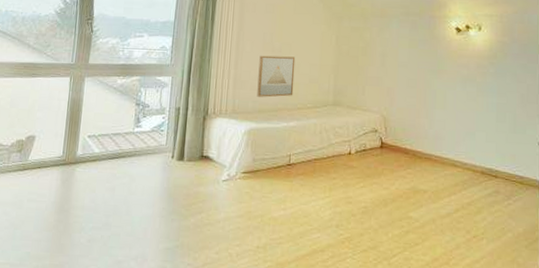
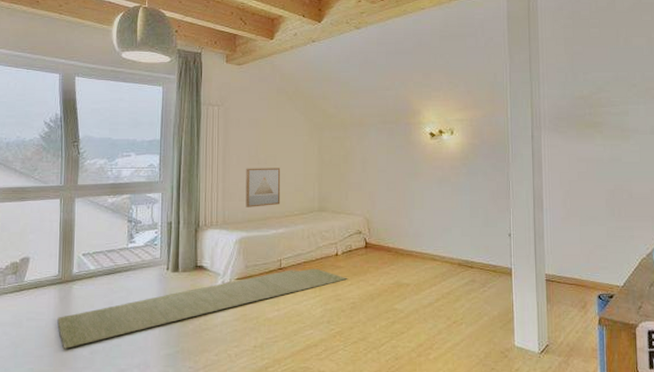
rug: none [57,165,361,234] -> present [57,268,348,349]

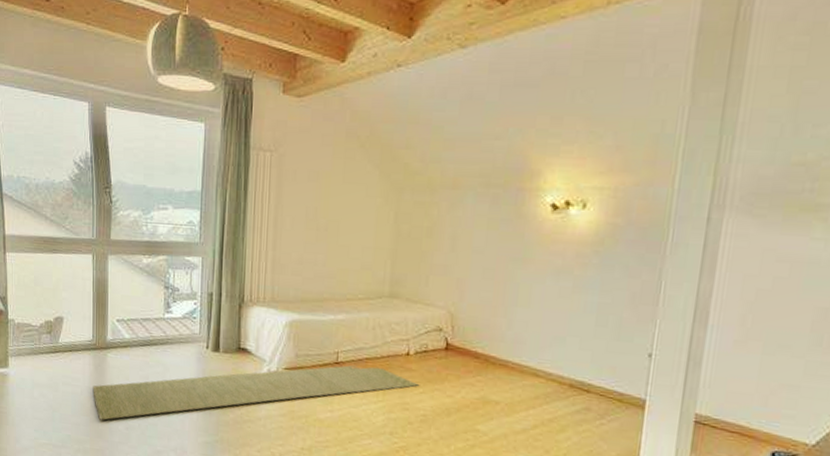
wall art: present [246,168,281,207] -> none [299,234,345,285]

